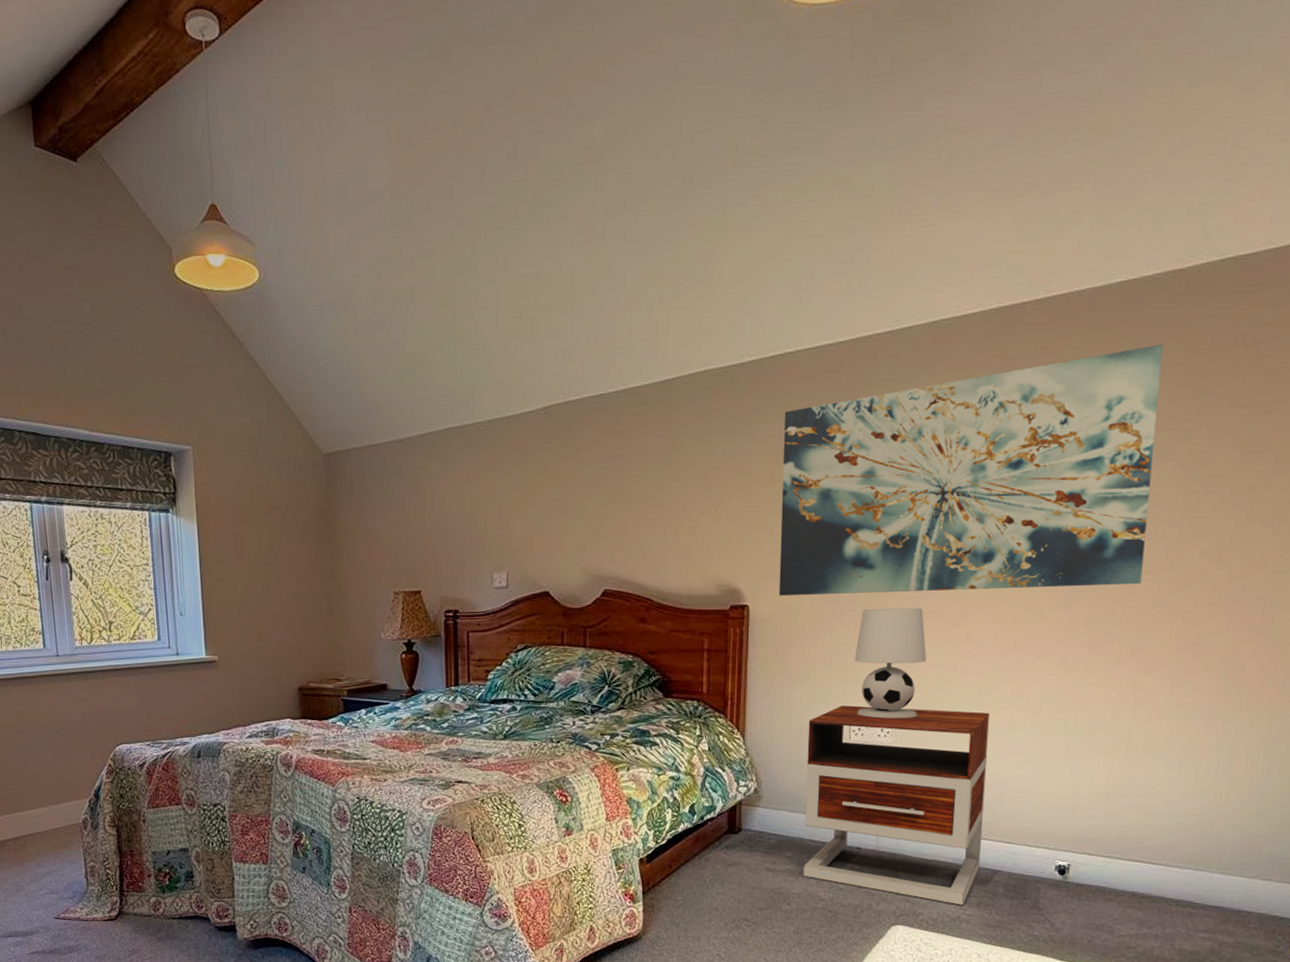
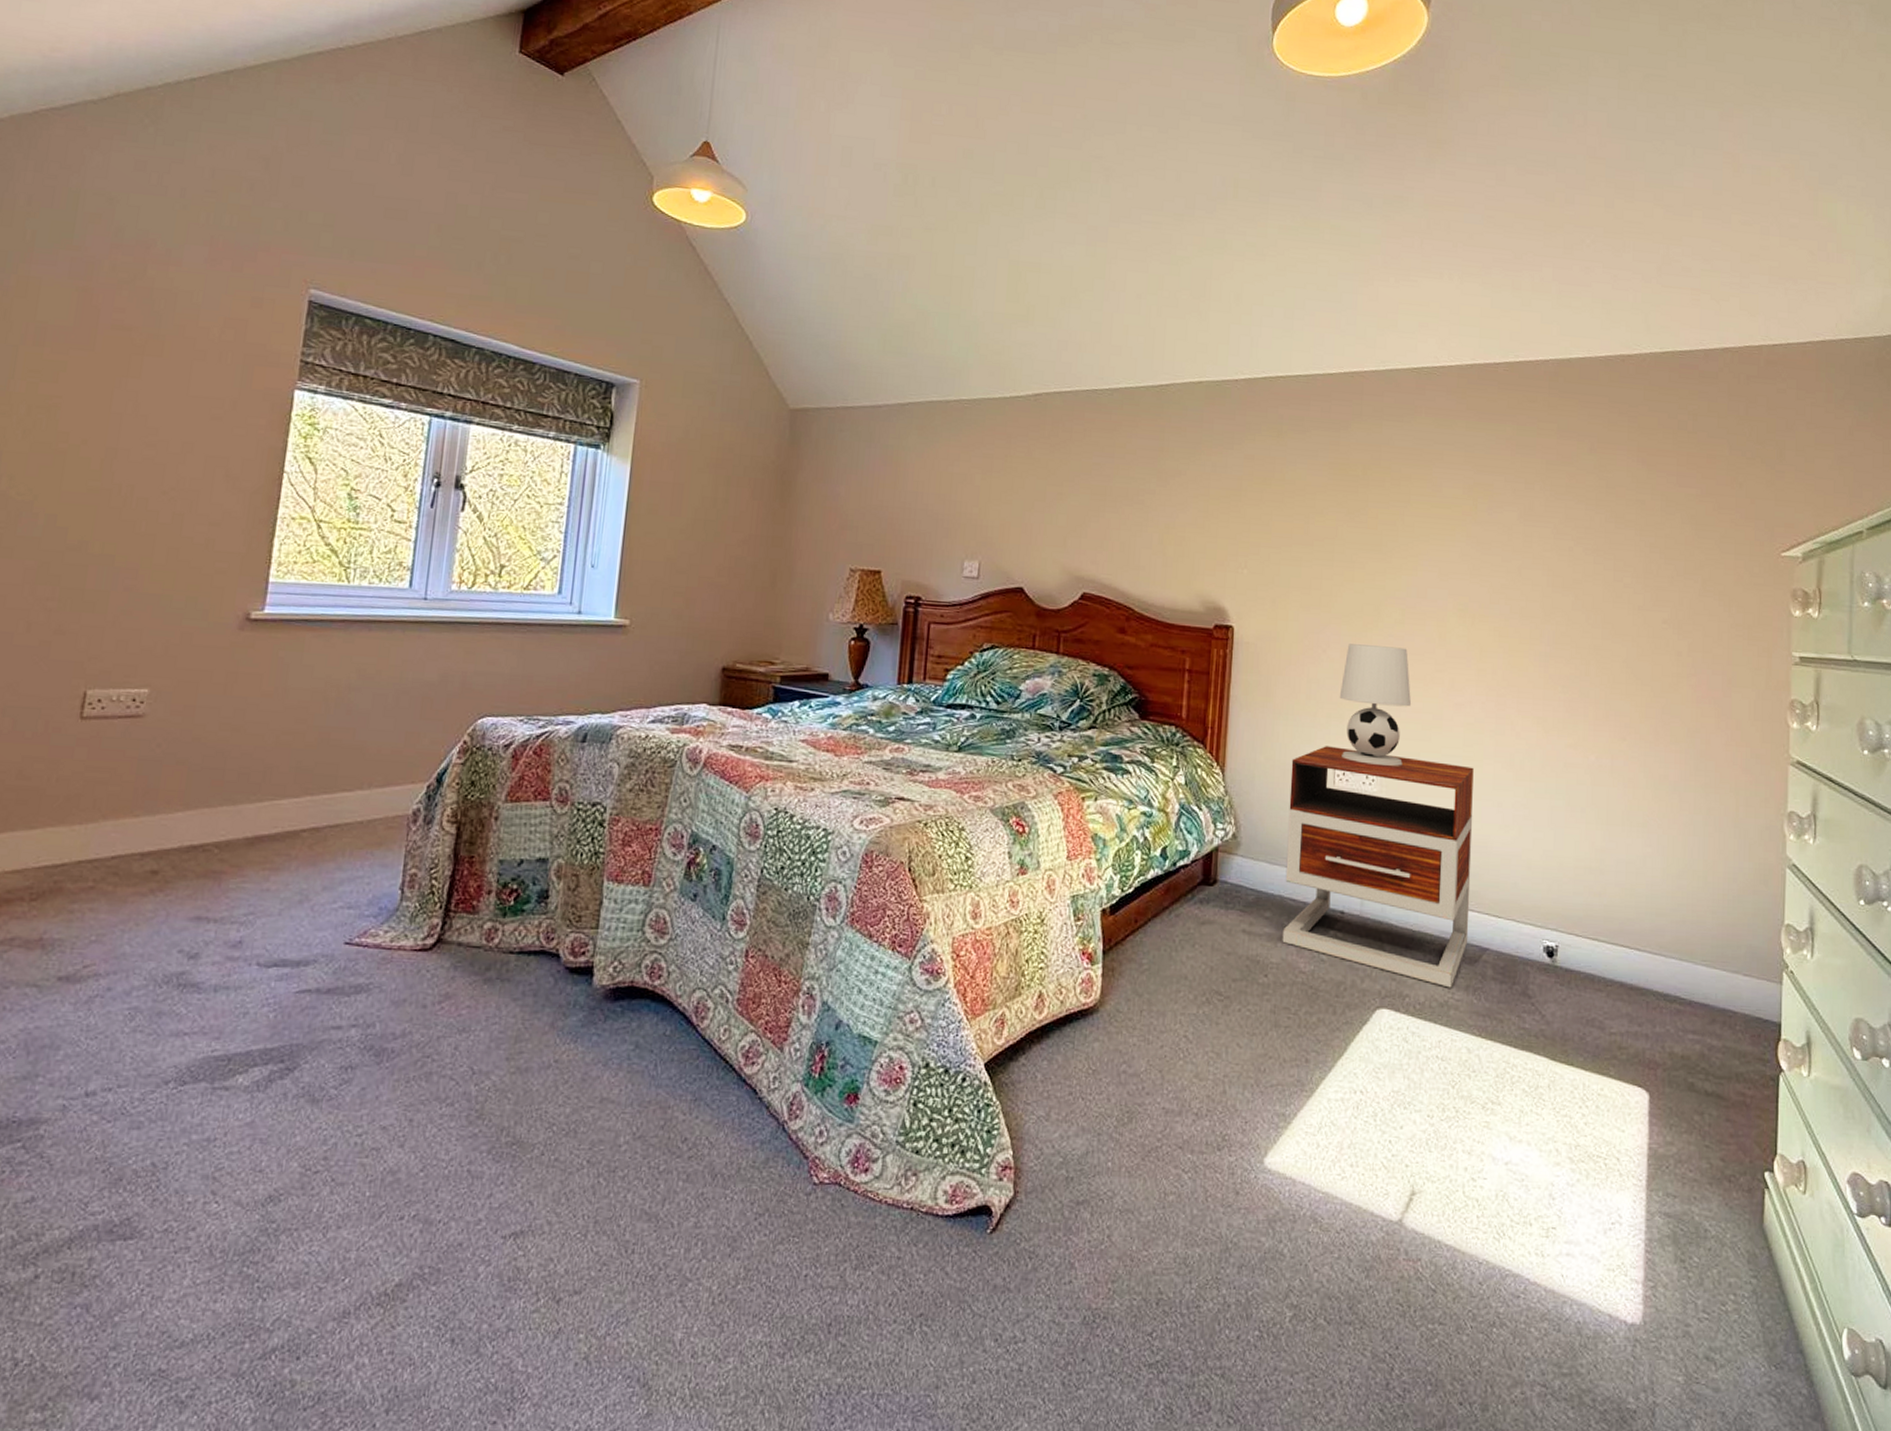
wall art: present [778,344,1163,596] -> none [1264,418,1618,646]

